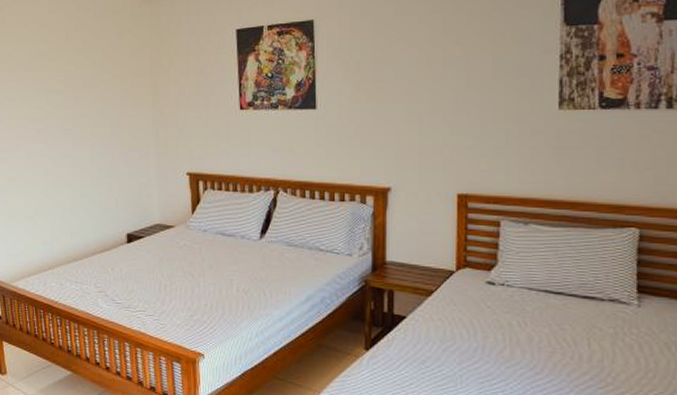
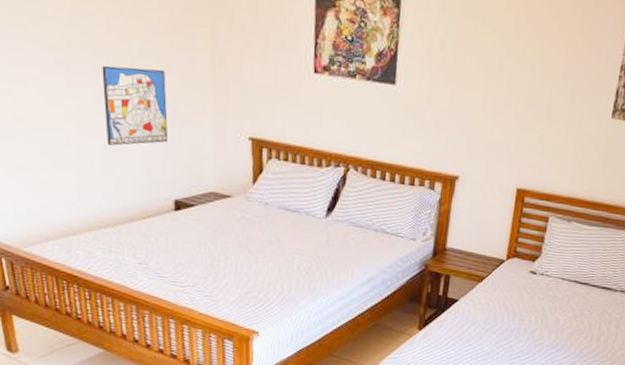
wall art: none [70,126,121,192] -> present [102,65,169,146]

